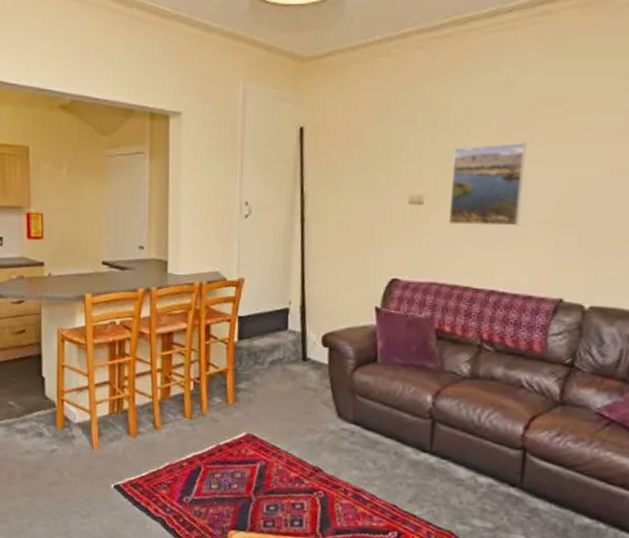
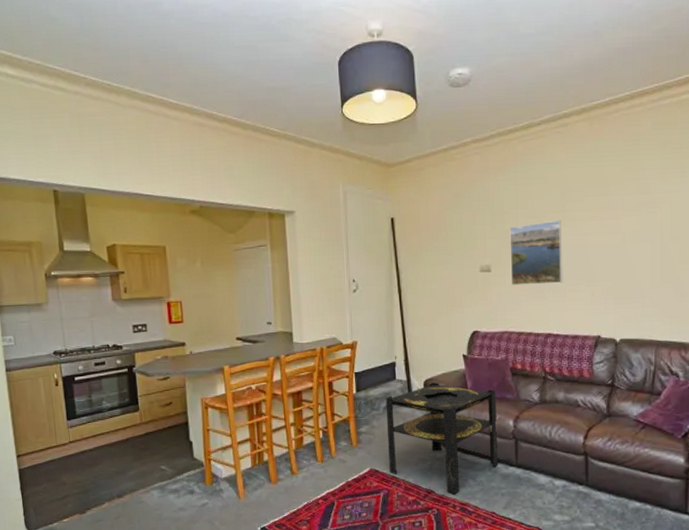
side table: none [270,338,413,477] -> present [385,383,499,495]

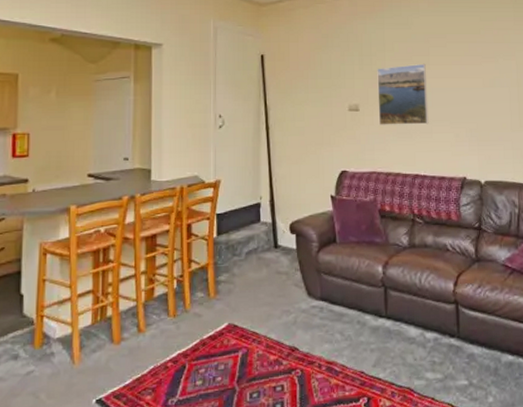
side table: present [385,383,499,495] -> none [248,225,368,352]

